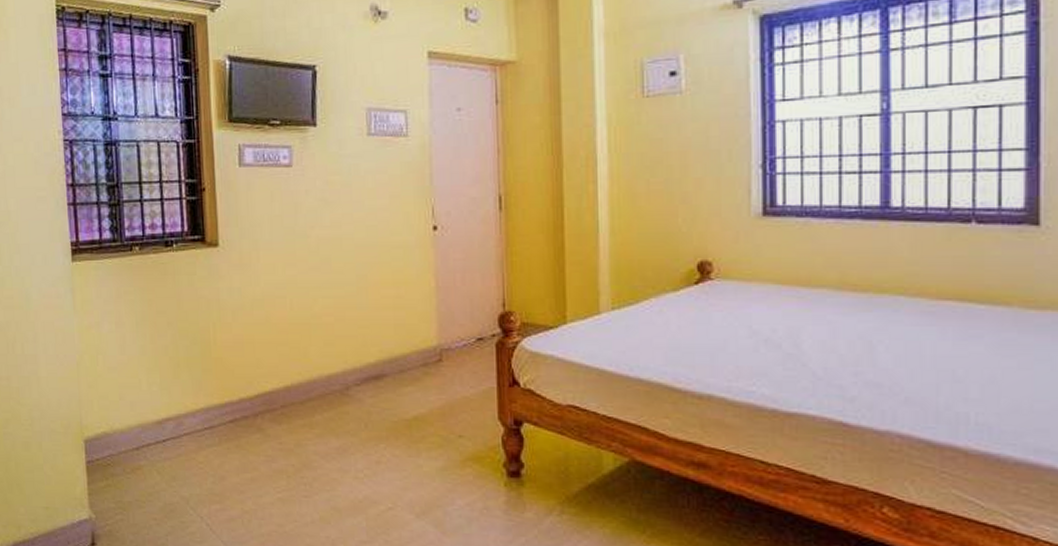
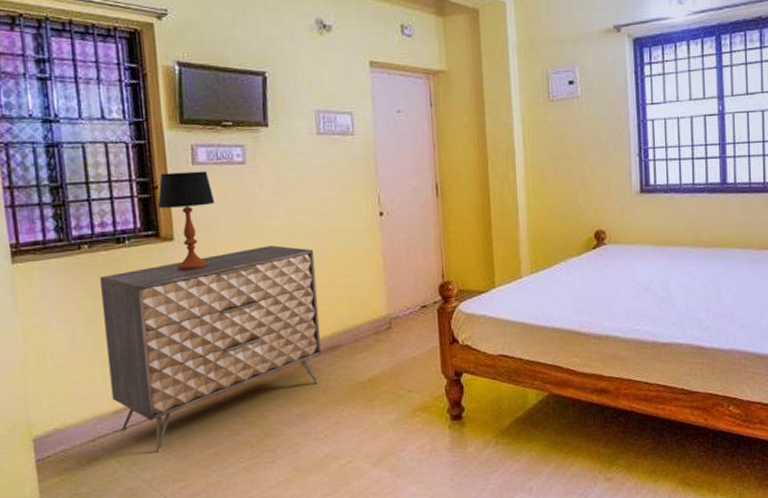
dresser: none [149,258,364,471] -> present [100,245,322,454]
table lamp: none [204,173,260,280] -> present [157,171,215,271]

